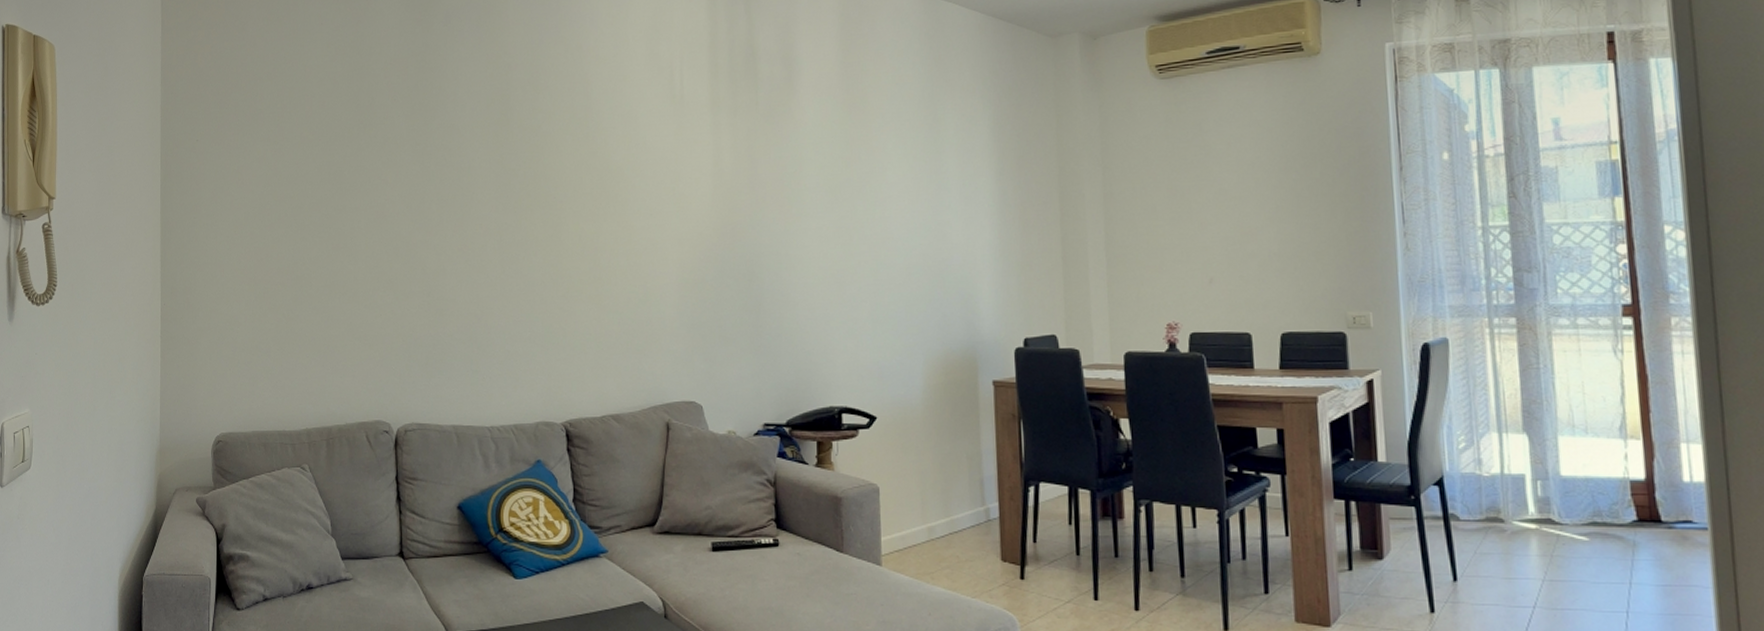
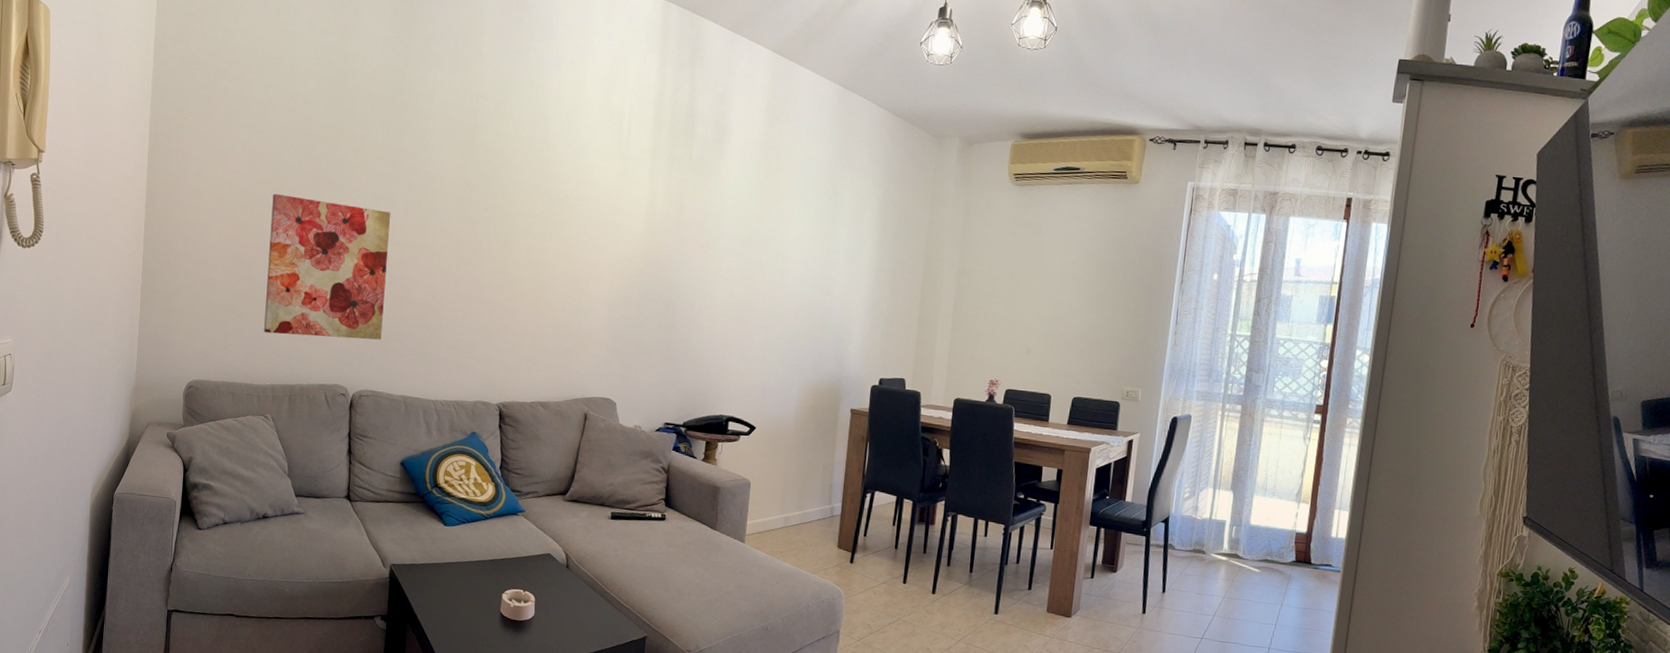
wall art: none [294,209,424,370] -> present [264,193,391,340]

